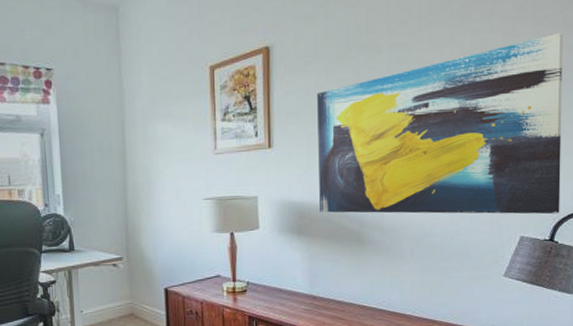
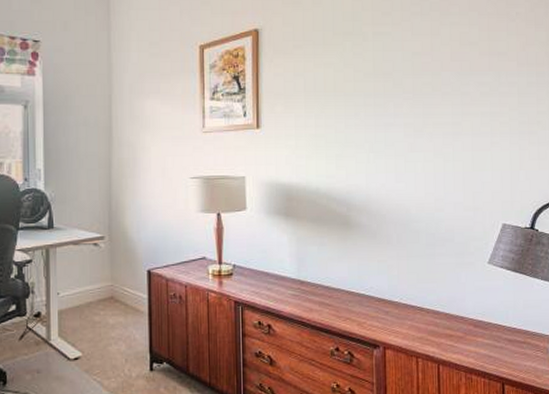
wall art: present [317,32,563,215] -> none [305,29,539,203]

